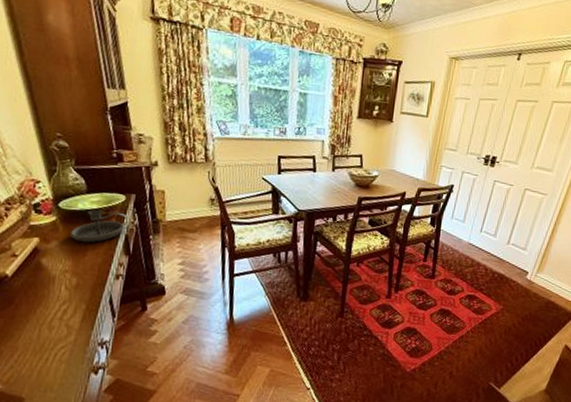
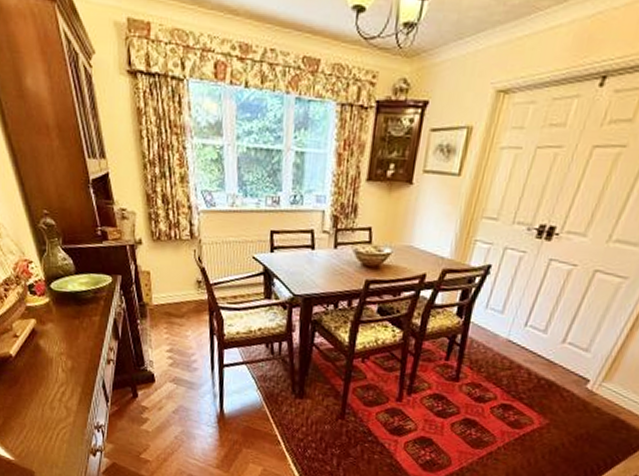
candlestick: present [71,209,131,243] -> none [63,291,119,326]

